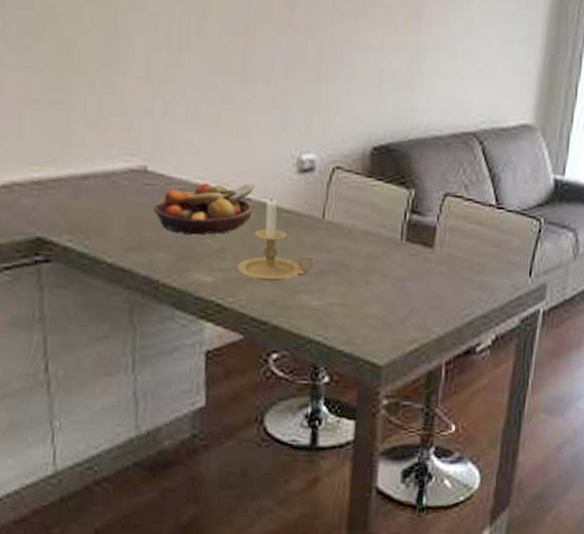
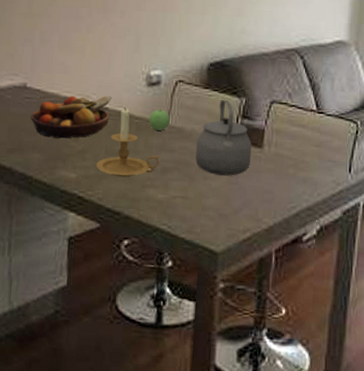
apple: none [300,201,326,227] -> present [148,109,170,131]
tea kettle: none [356,190,422,280] -> present [196,99,252,176]

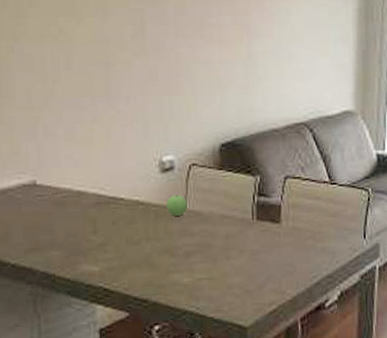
fruit bowl: present [30,95,112,139] -> none [45,185,127,234]
candle holder: present [95,107,160,178] -> none [117,196,181,266]
tea kettle: present [196,99,252,176] -> none [216,179,271,254]

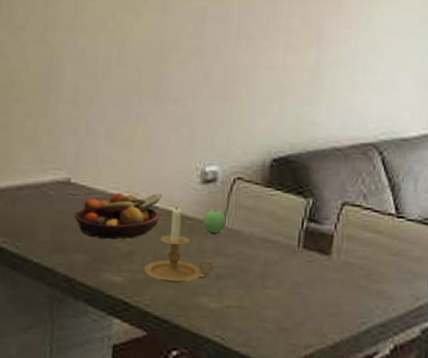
fruit bowl: none [45,185,127,234] -> present [74,193,163,239]
candle holder: none [117,196,181,266] -> present [143,206,214,283]

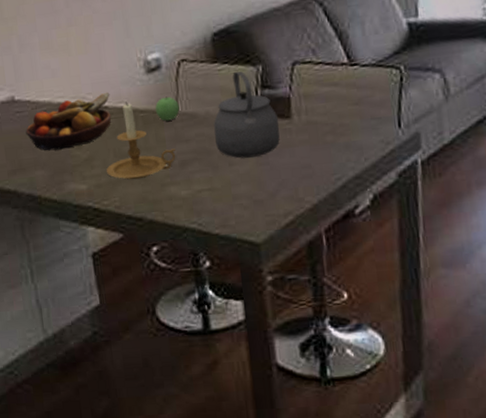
tea kettle: none [254,200,319,286] -> present [214,70,280,159]

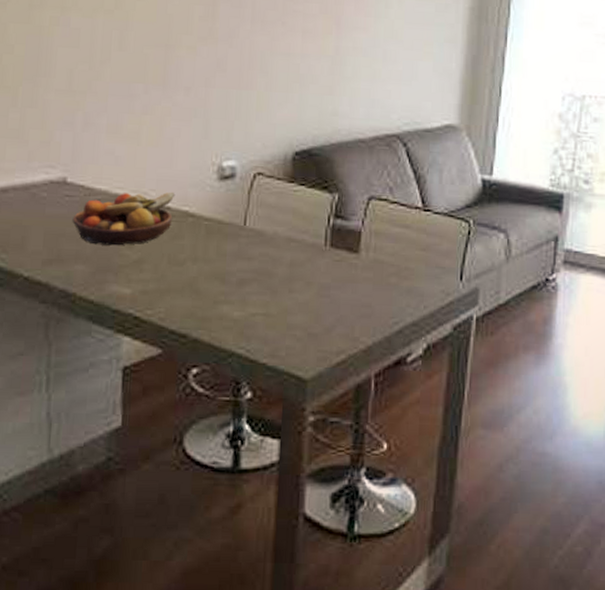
candle holder: present [106,101,176,180] -> none [155,206,235,292]
apple: present [155,96,180,121] -> none [221,208,247,234]
tea kettle: present [214,70,280,159] -> none [279,195,347,288]

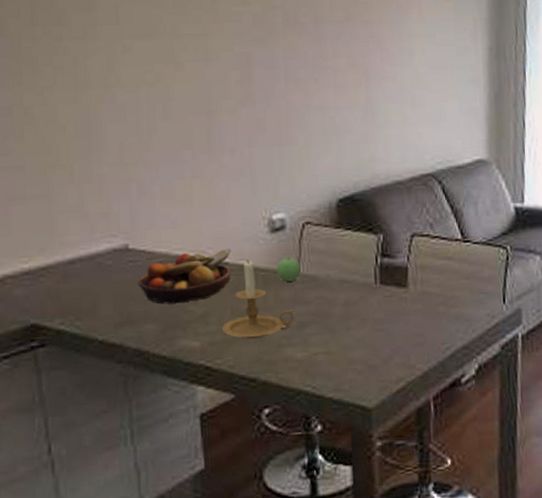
candle holder: none [155,206,235,292] -> present [221,259,295,339]
apple: none [221,208,247,234] -> present [276,257,301,282]

